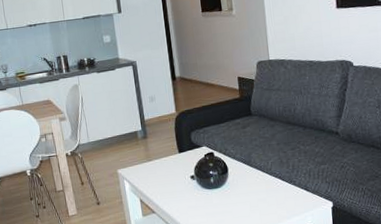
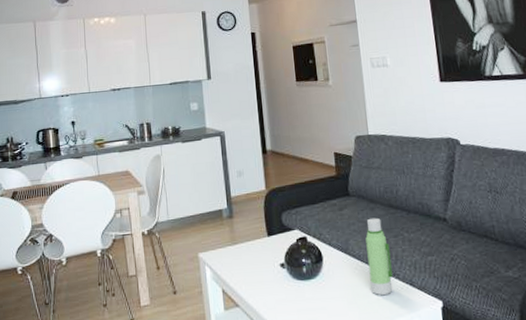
water bottle: none [266,133,290,199] -> present [365,217,393,295]

